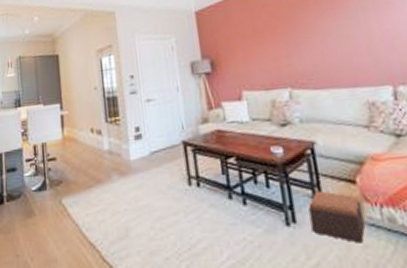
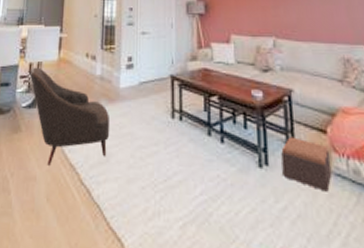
leather: none [36,149,126,246] -> present [30,67,110,166]

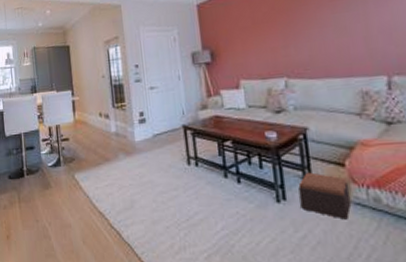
leather: present [30,67,110,166] -> none [51,130,131,214]

